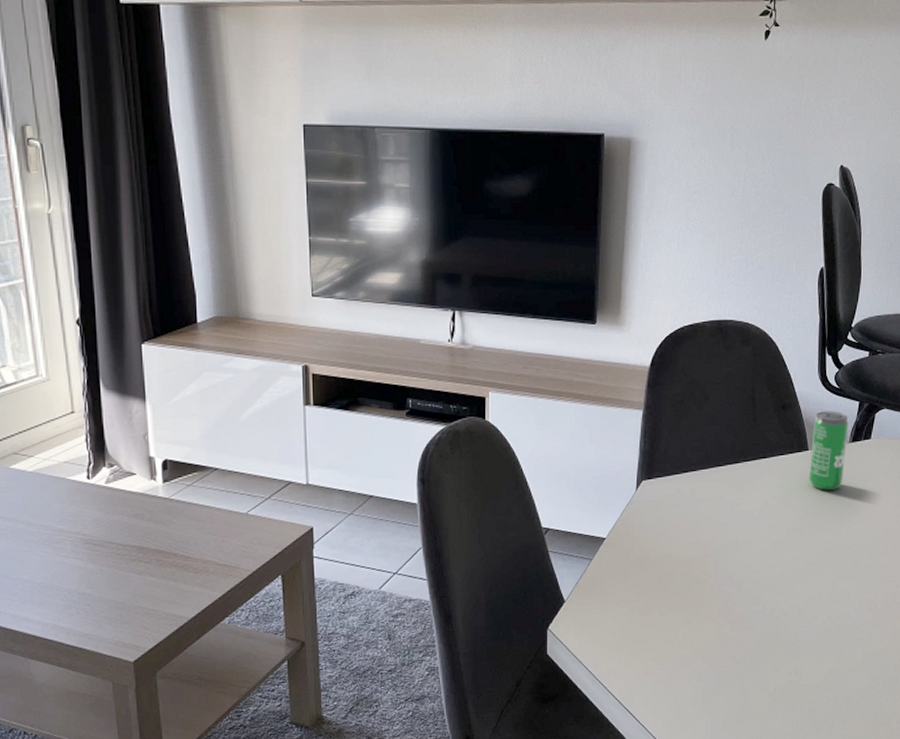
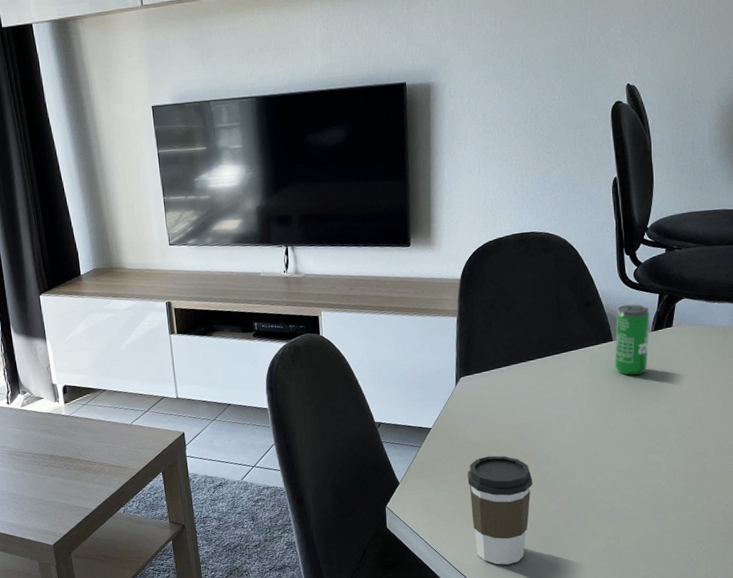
coffee cup: none [642,574,713,702] -> present [467,455,532,565]

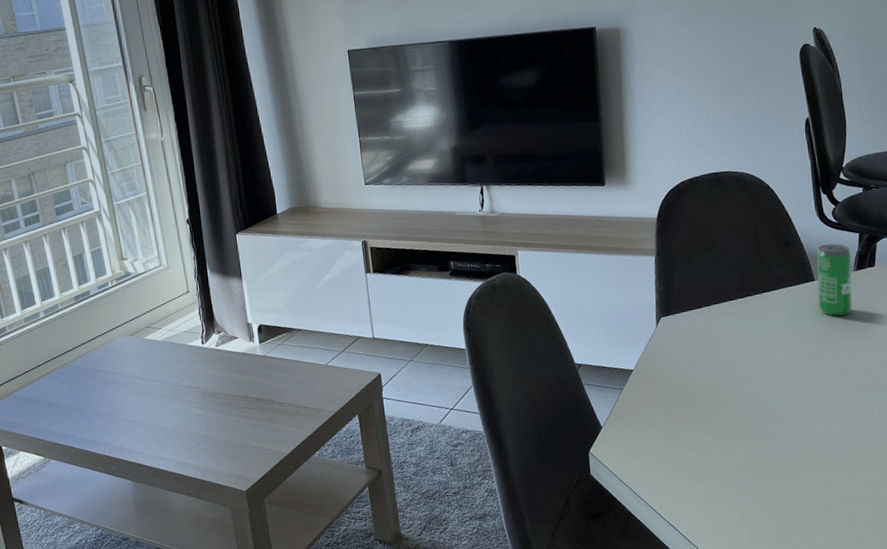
coffee cup: present [467,455,532,565] -> none [671,399,740,515]

